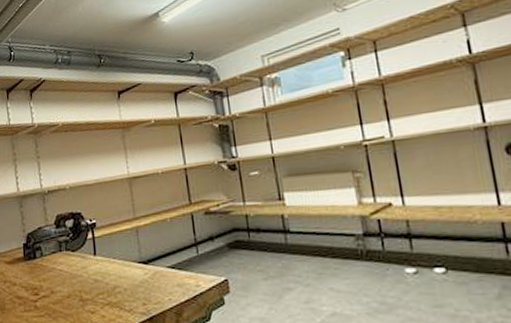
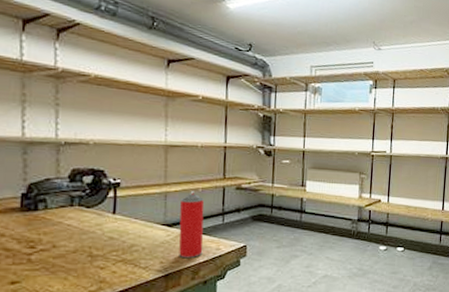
aerosol can: none [152,223,183,297] -> present [179,191,205,258]

